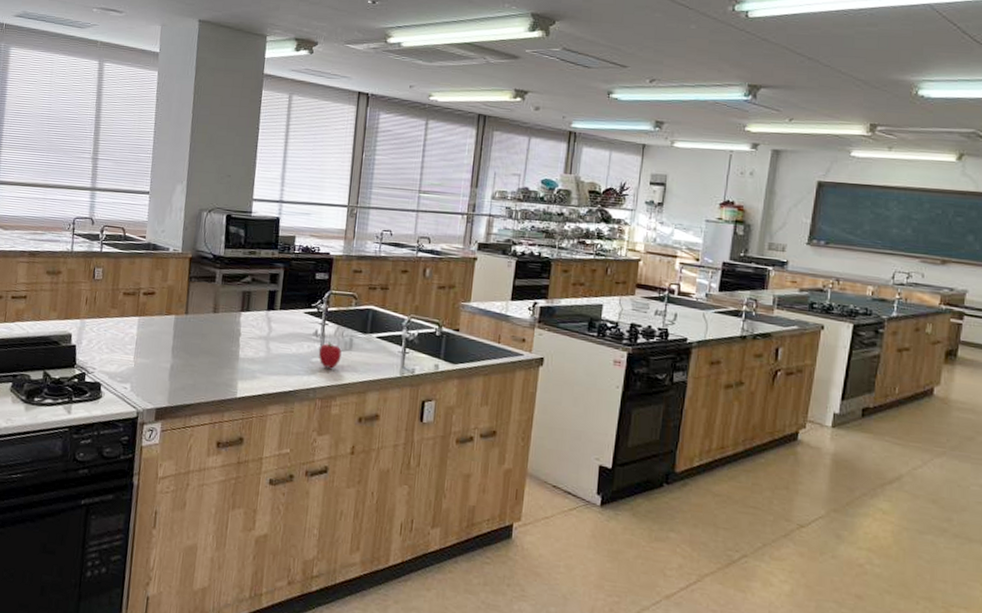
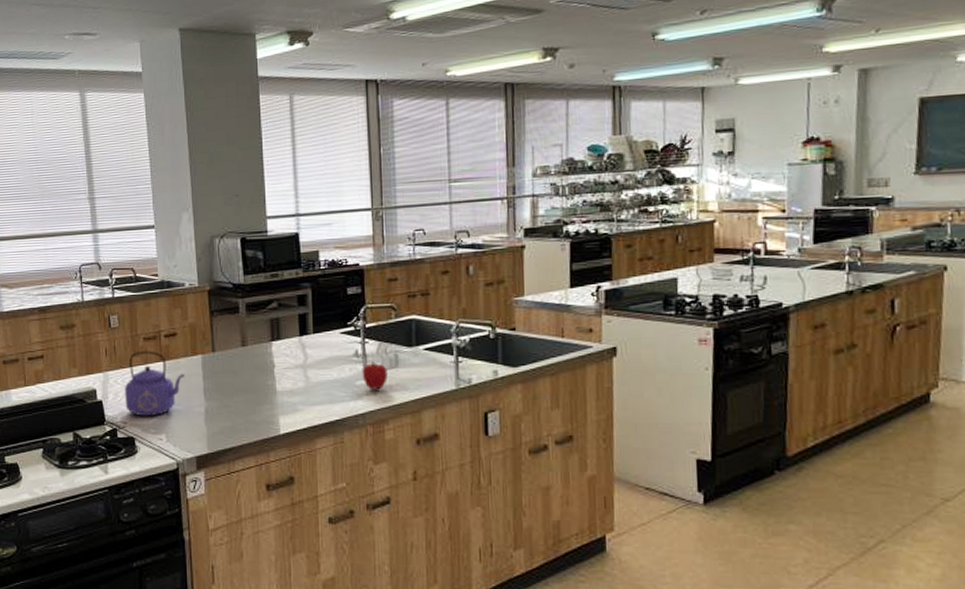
kettle: none [97,304,157,366] -> present [124,350,185,417]

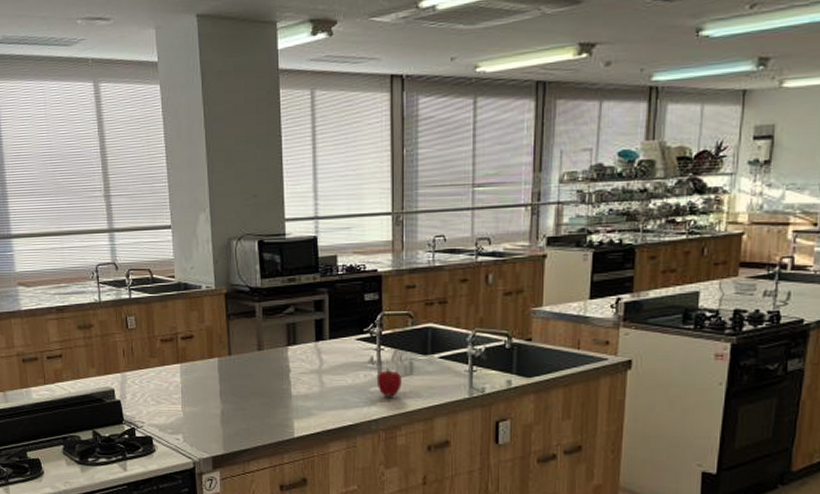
kettle: present [124,350,185,417] -> none [141,352,201,417]

